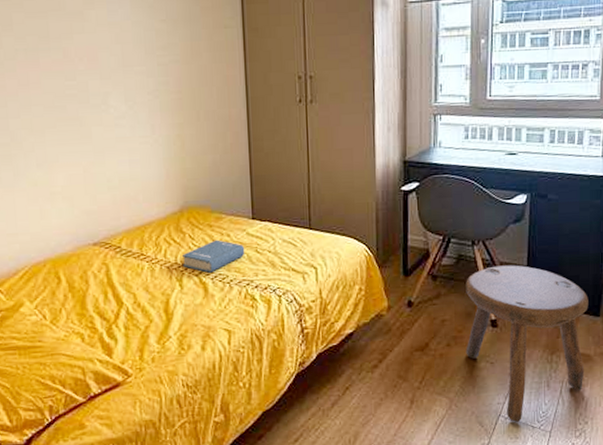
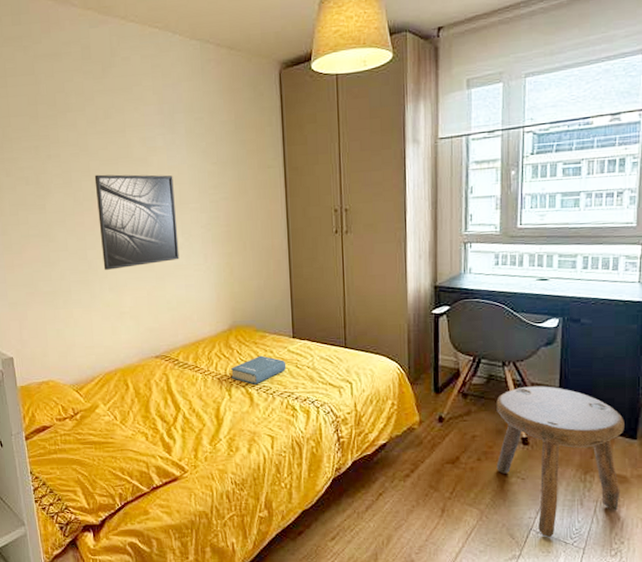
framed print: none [18,29,122,143] -> present [94,174,179,270]

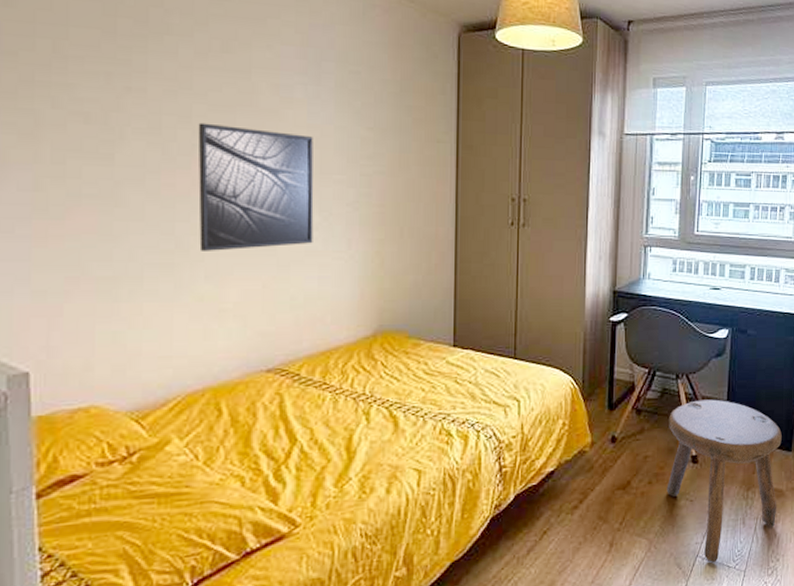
hardback book: present [231,355,287,385] -> none [372,368,443,405]

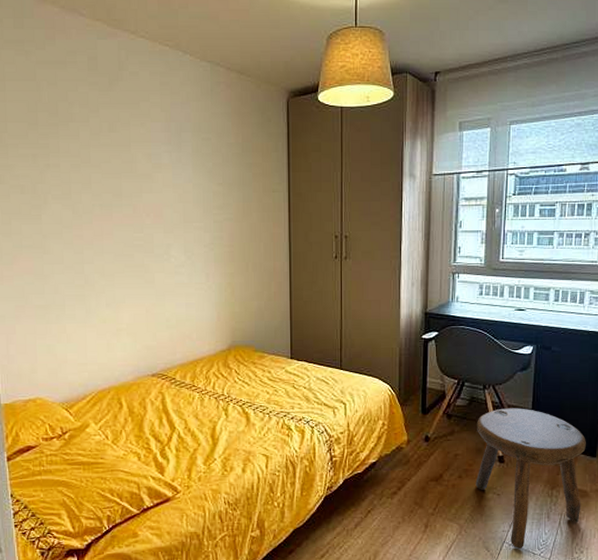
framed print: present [198,122,314,251] -> none [95,187,181,285]

